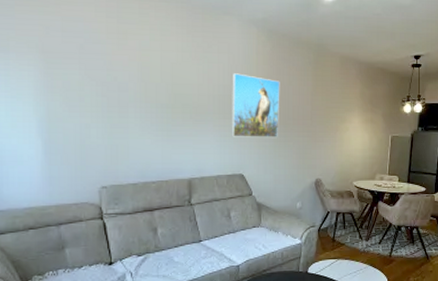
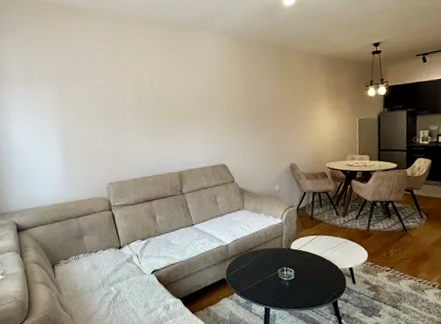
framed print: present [231,73,280,137] -> none [209,77,253,133]

